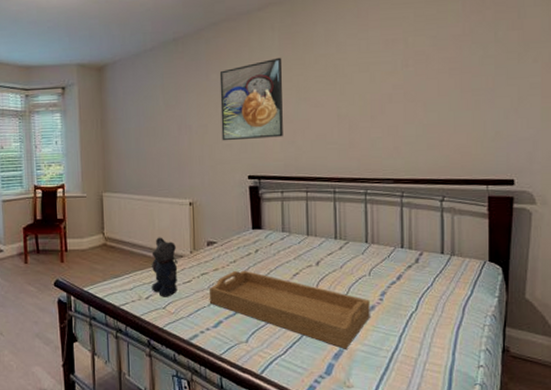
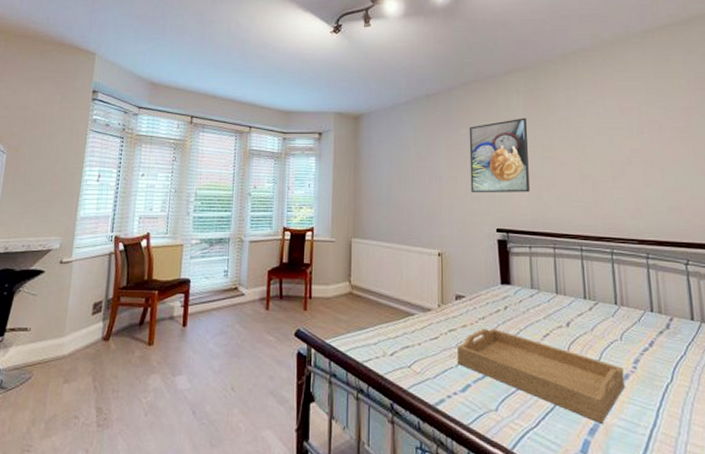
bear: present [151,237,178,297] -> none [397,288,425,355]

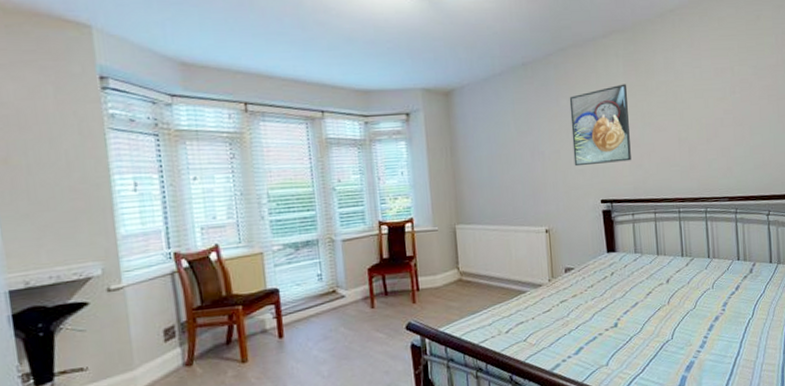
serving tray: present [456,328,625,424] -> none [568,293,715,361]

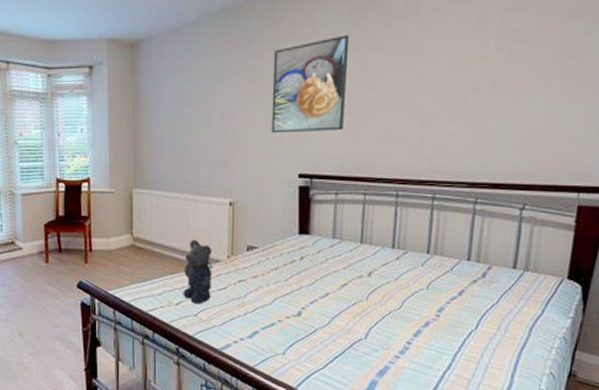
bear: none [510,267,538,330] -> present [183,239,213,304]

